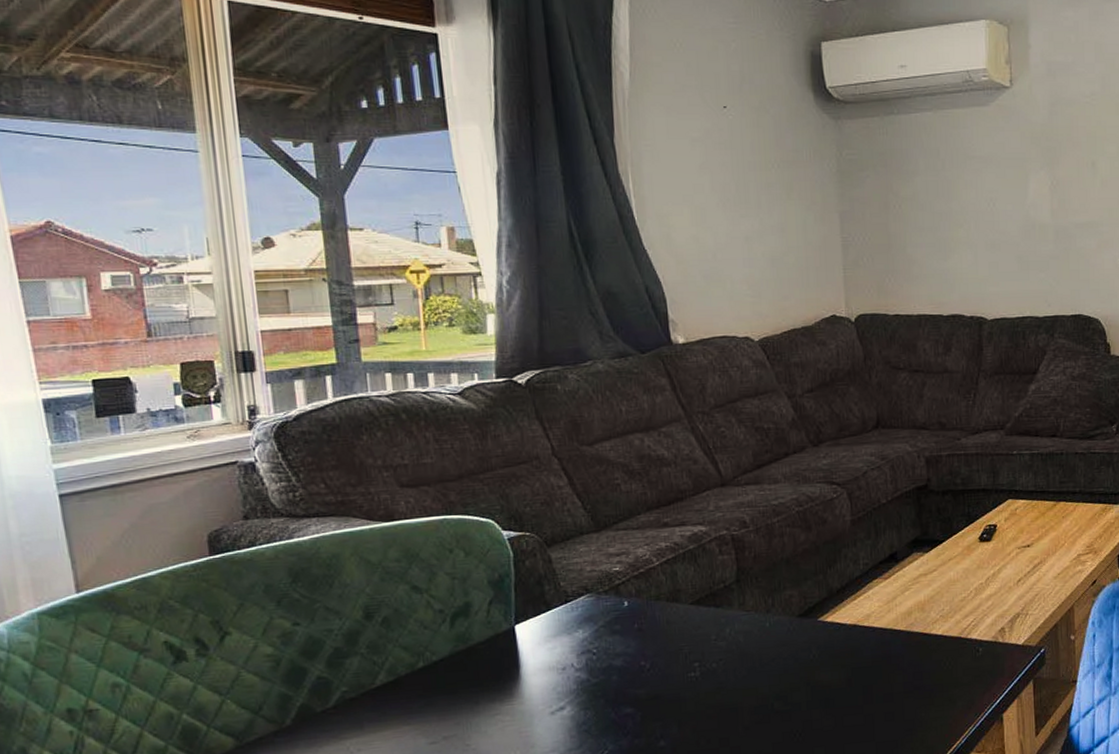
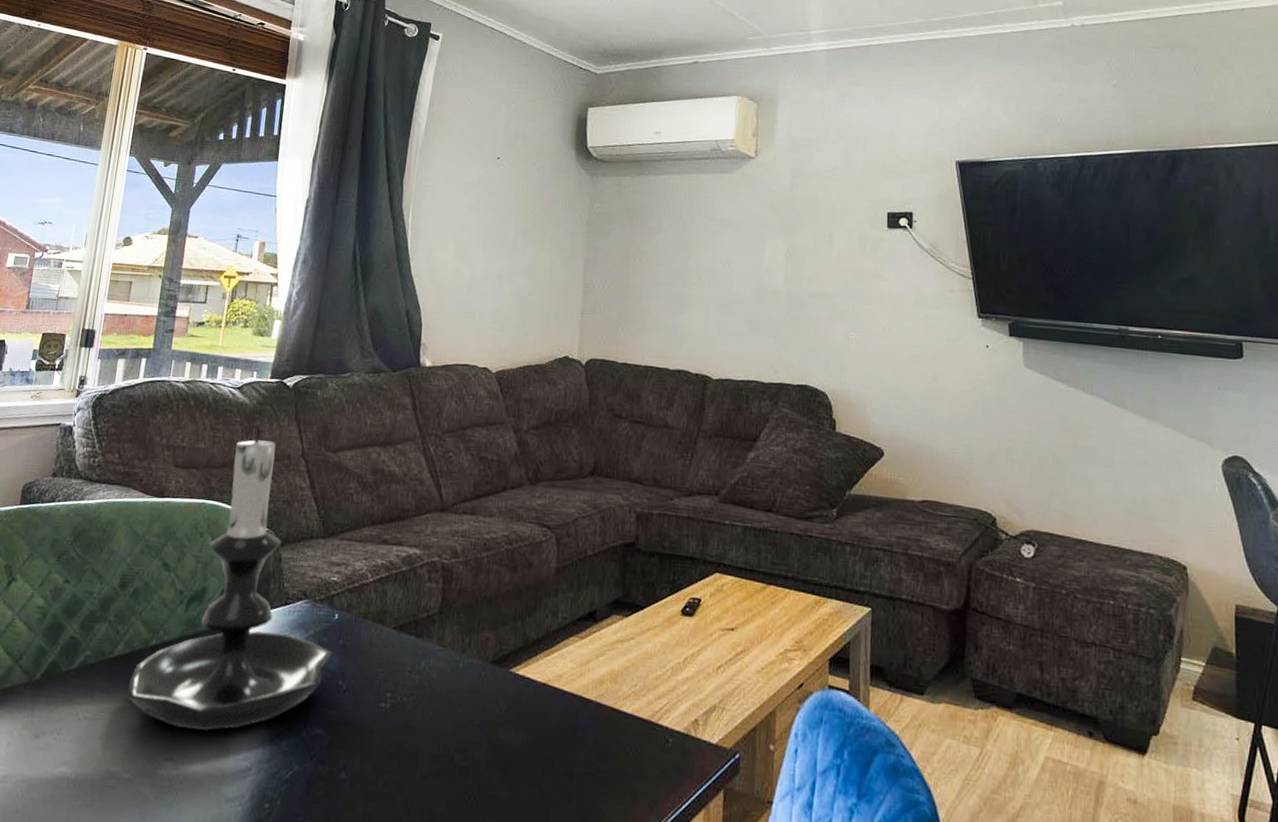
candle holder: none [402,428,628,738] -> present [127,423,332,731]

